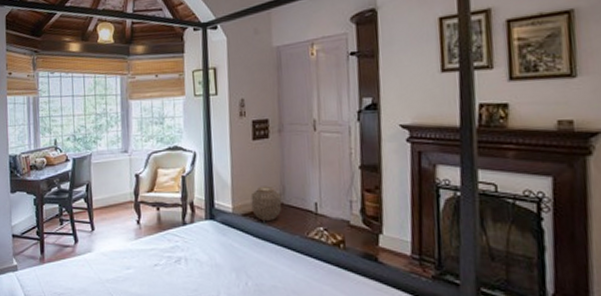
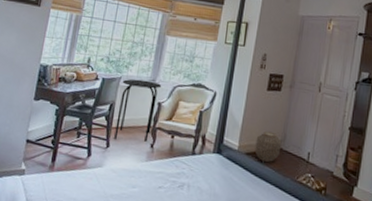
stool: none [93,152,136,221] -> present [114,79,162,142]

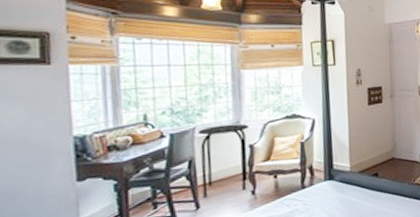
woven basket: present [255,131,282,162] -> none [366,144,394,175]

